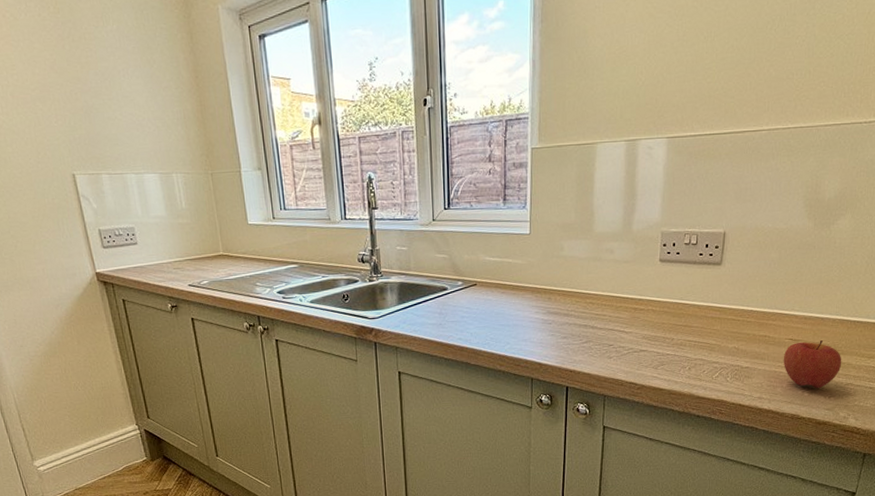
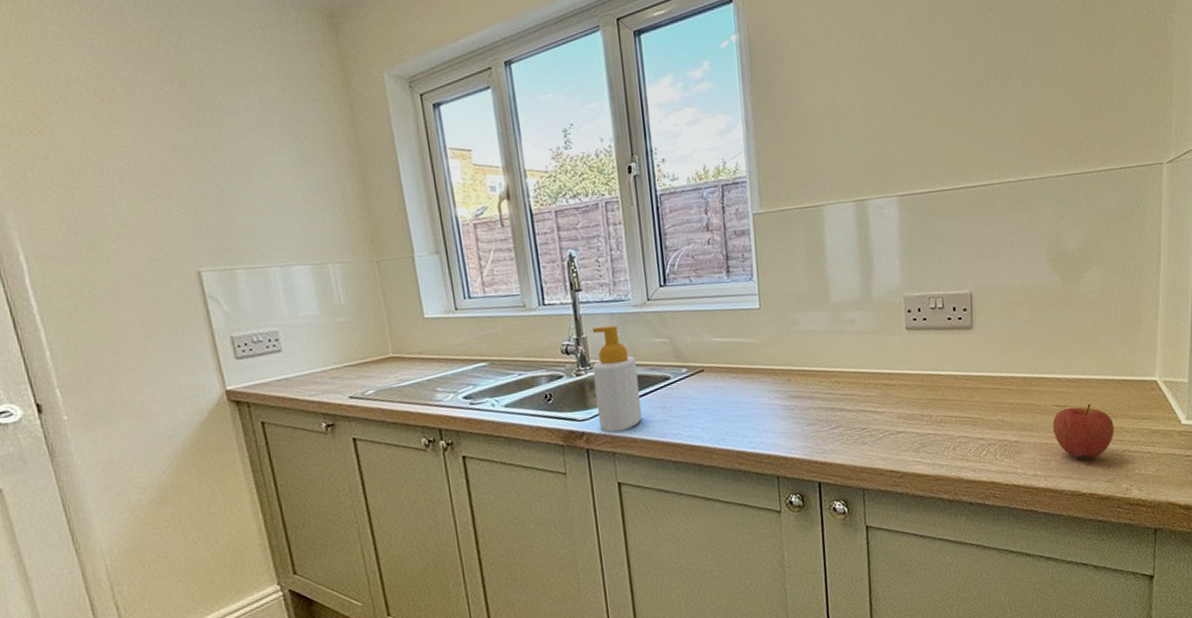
soap bottle: none [383,240,422,331] -> present [592,325,642,433]

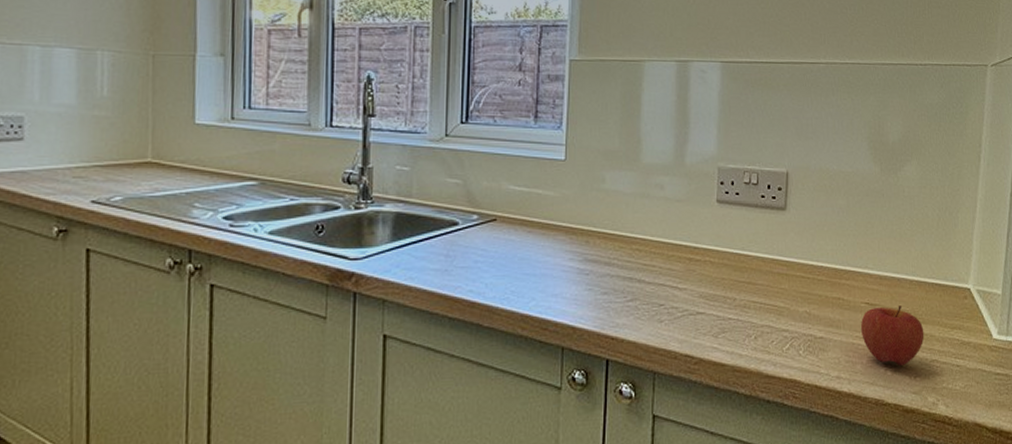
soap bottle: present [592,325,642,433] -> none [372,158,424,277]

